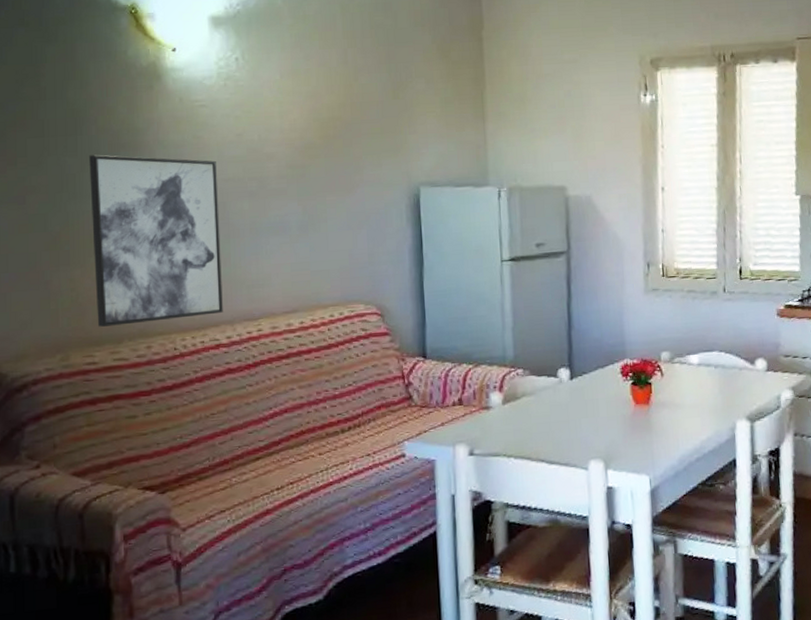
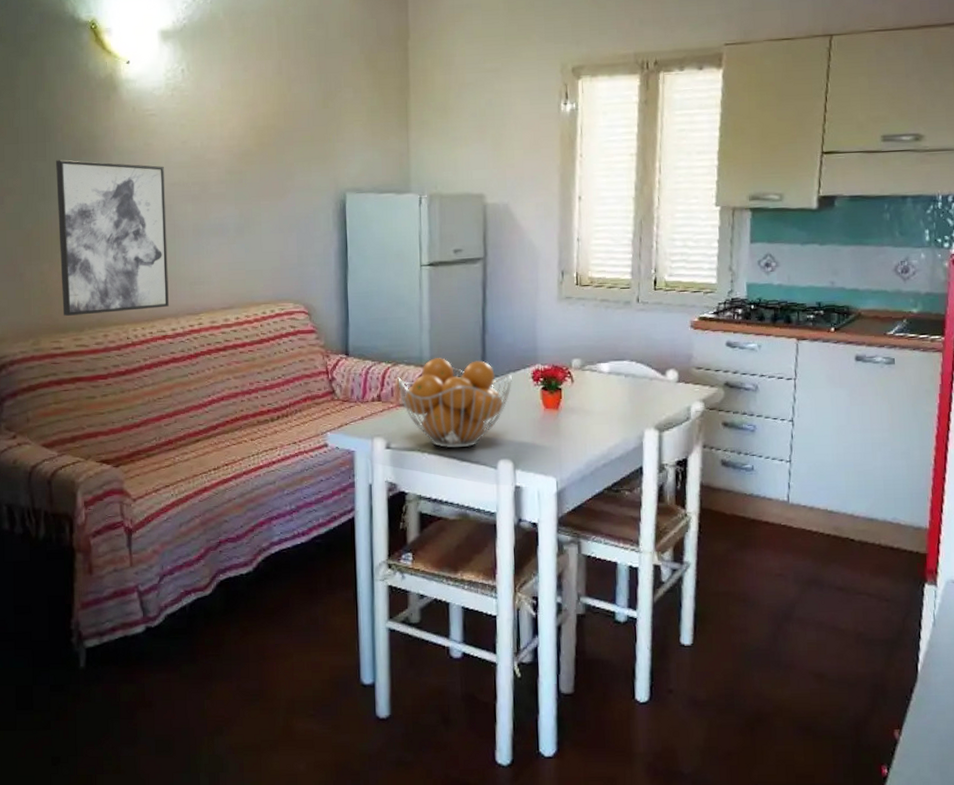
fruit basket: none [480,356,602,451] -> present [397,358,513,448]

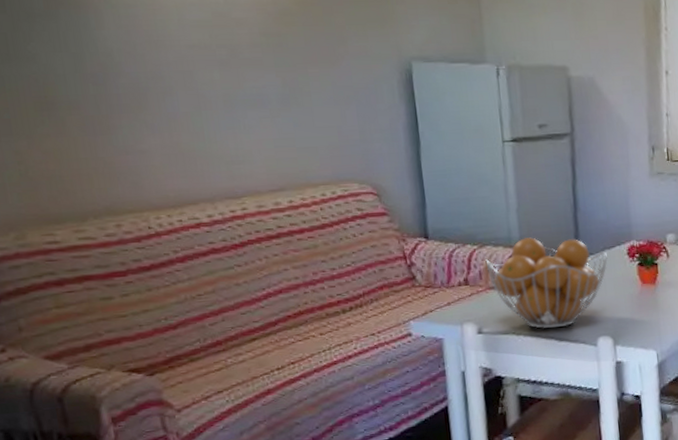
wall art: present [56,160,169,316] -> none [21,11,201,204]

